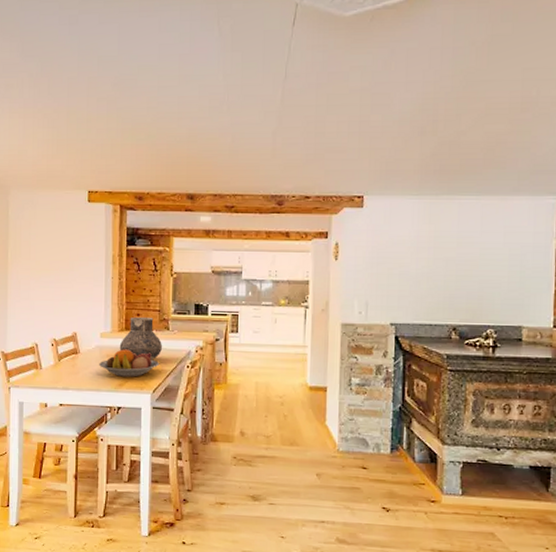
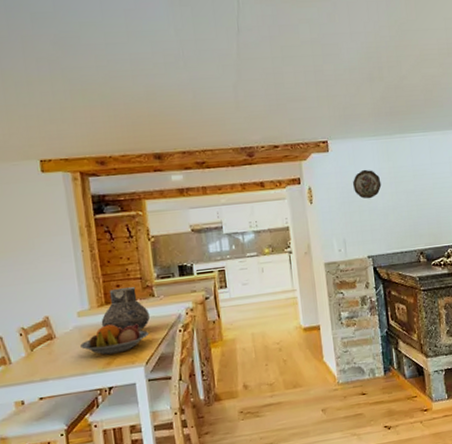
decorative plate: none [385,230,418,263] -> present [353,169,382,199]

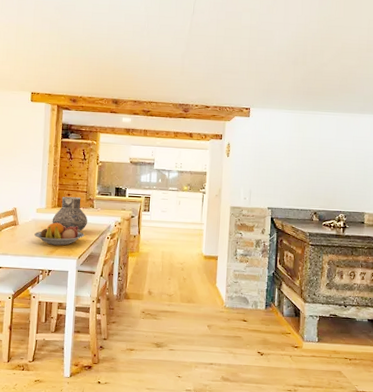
decorative plate: present [353,169,382,199] -> none [265,135,290,161]

